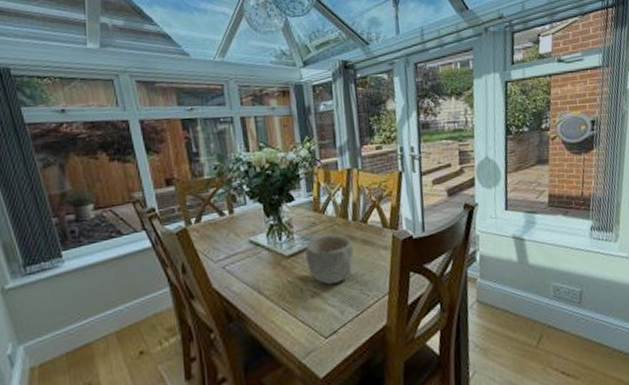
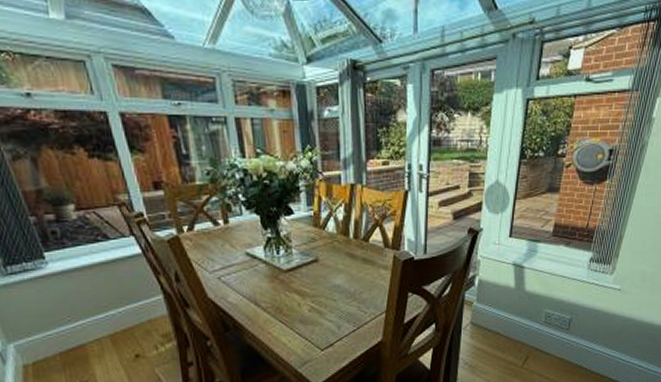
bowl: present [305,234,354,284] -> none [304,251,353,300]

